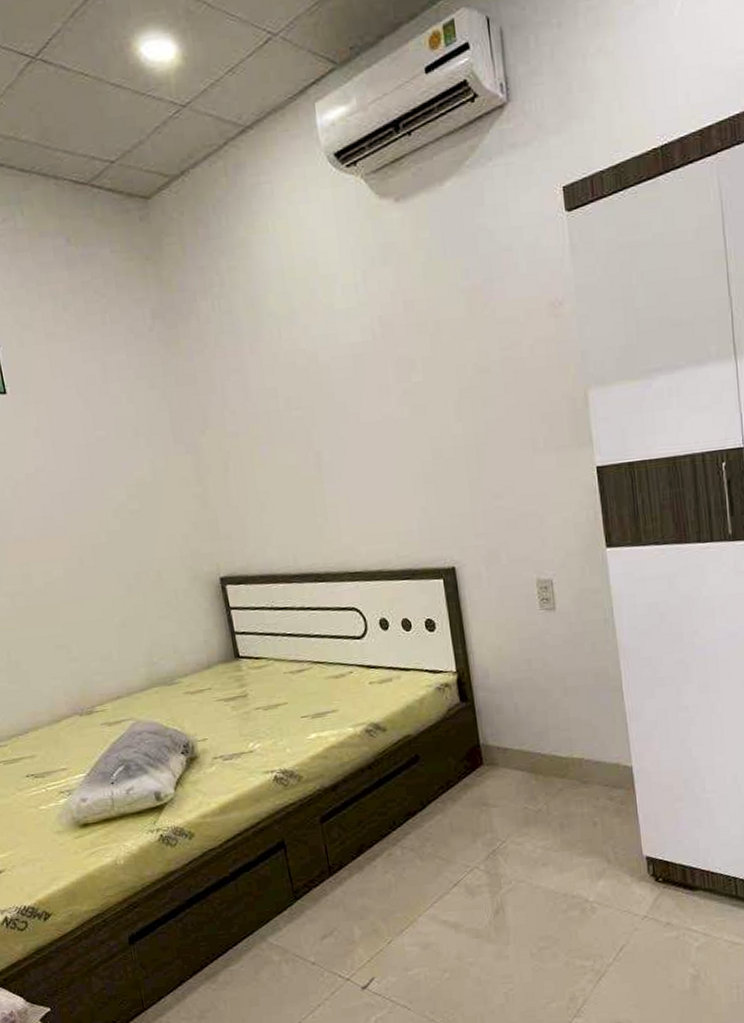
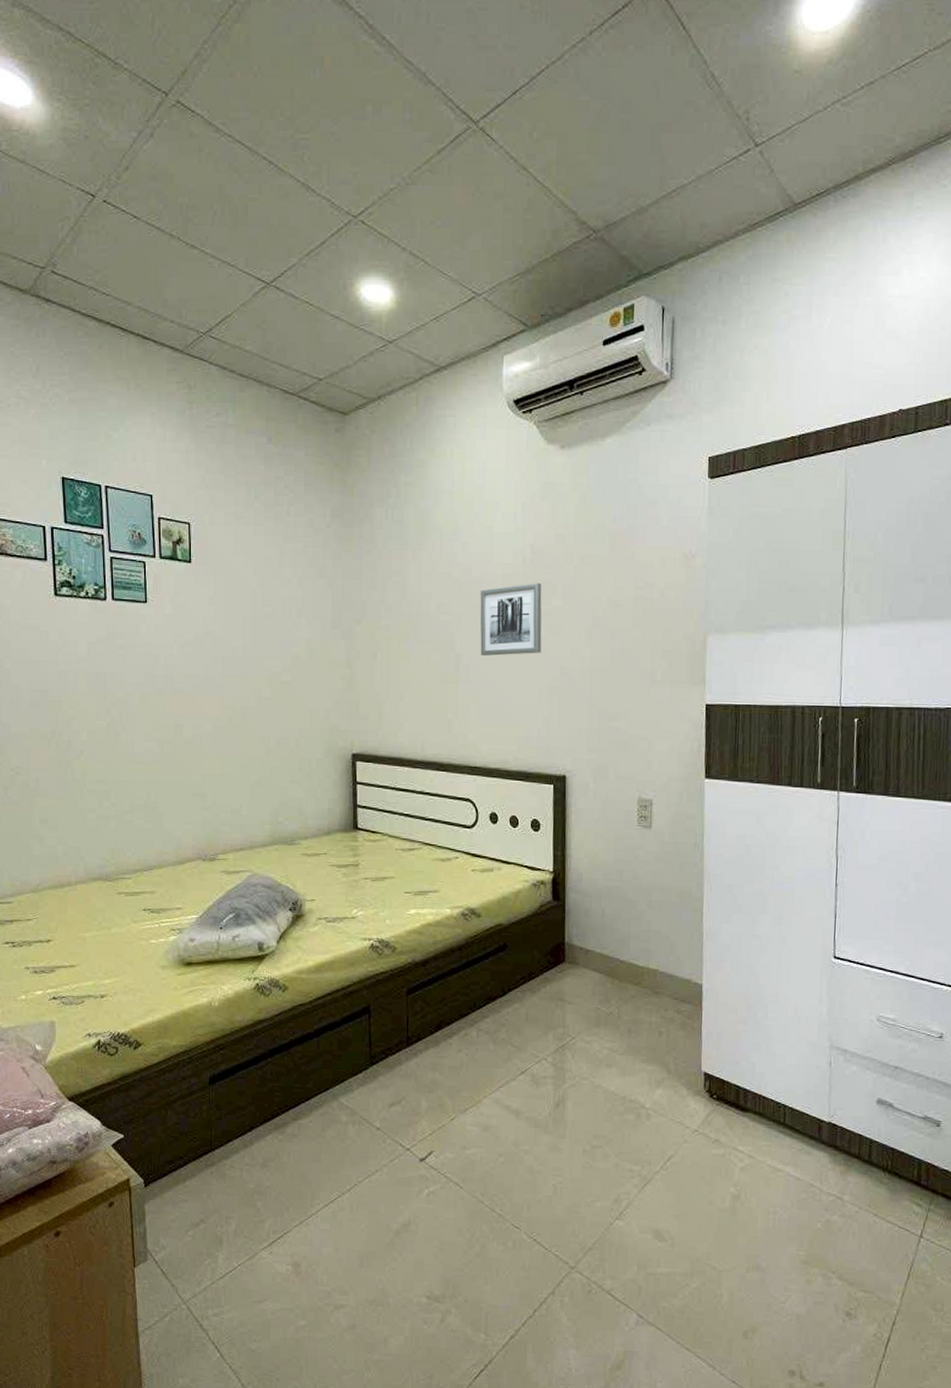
wall art: none [331,358,409,449] -> present [480,582,542,656]

